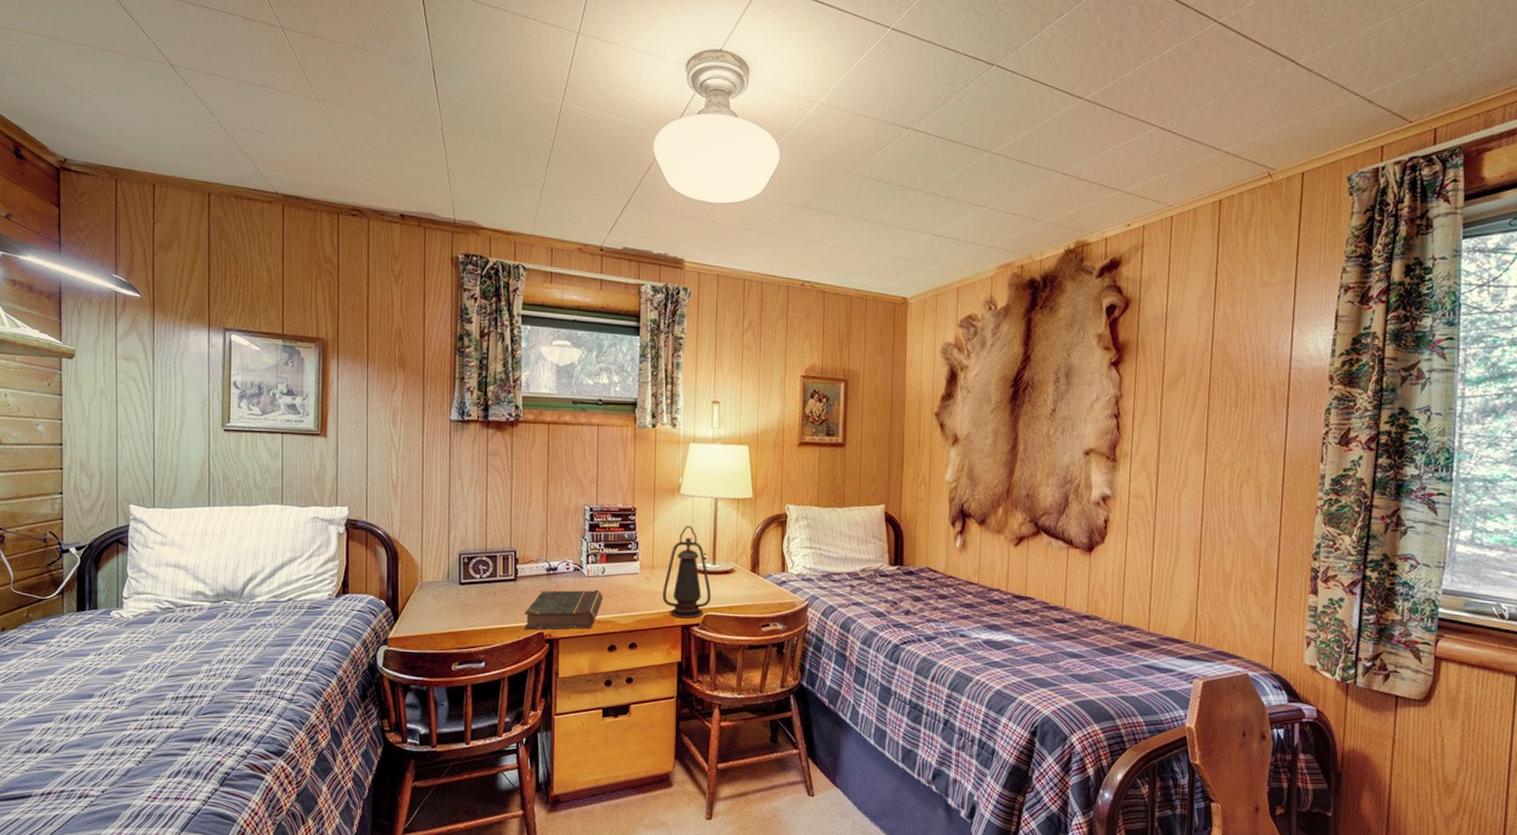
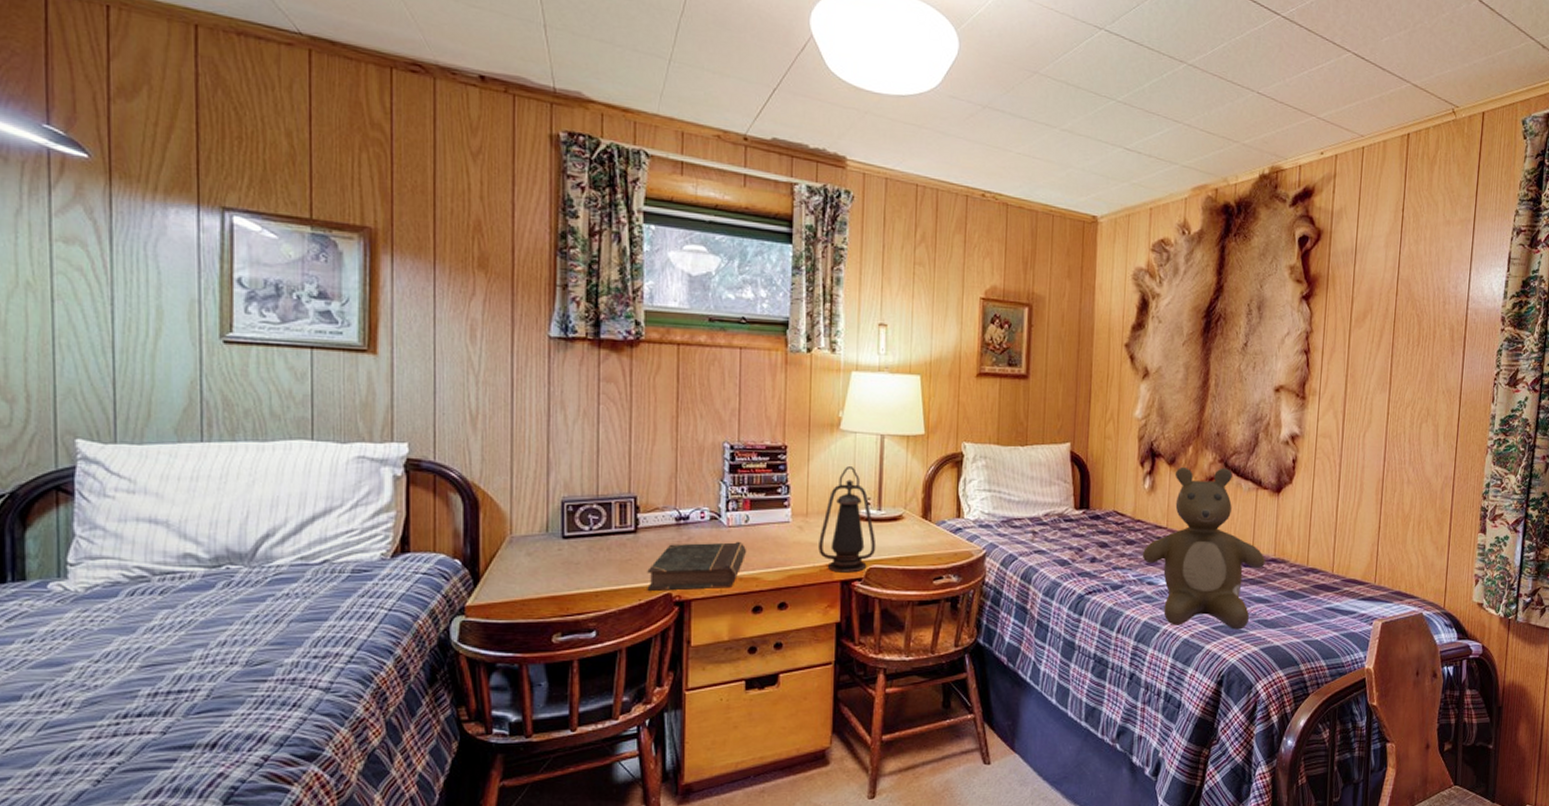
teddy bear: none [954,526,1078,683] -> present [1142,466,1265,630]

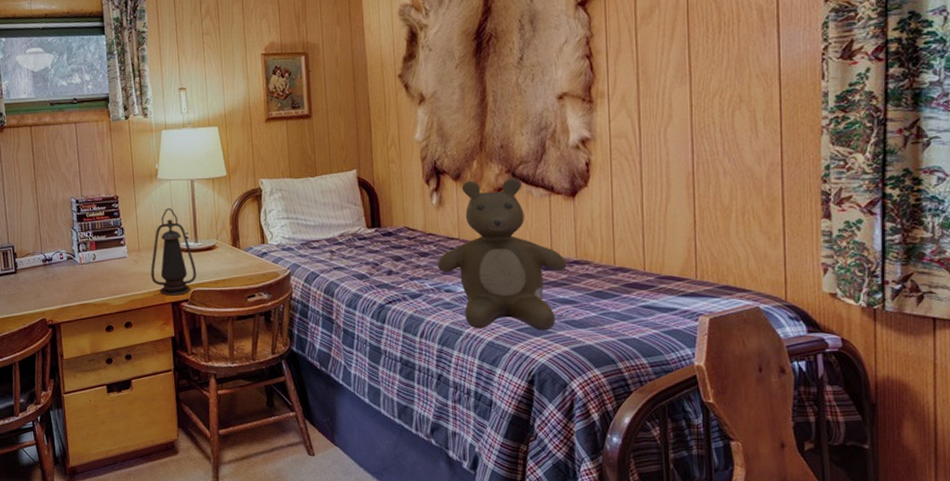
book: present [647,541,747,591] -> none [27,275,97,317]

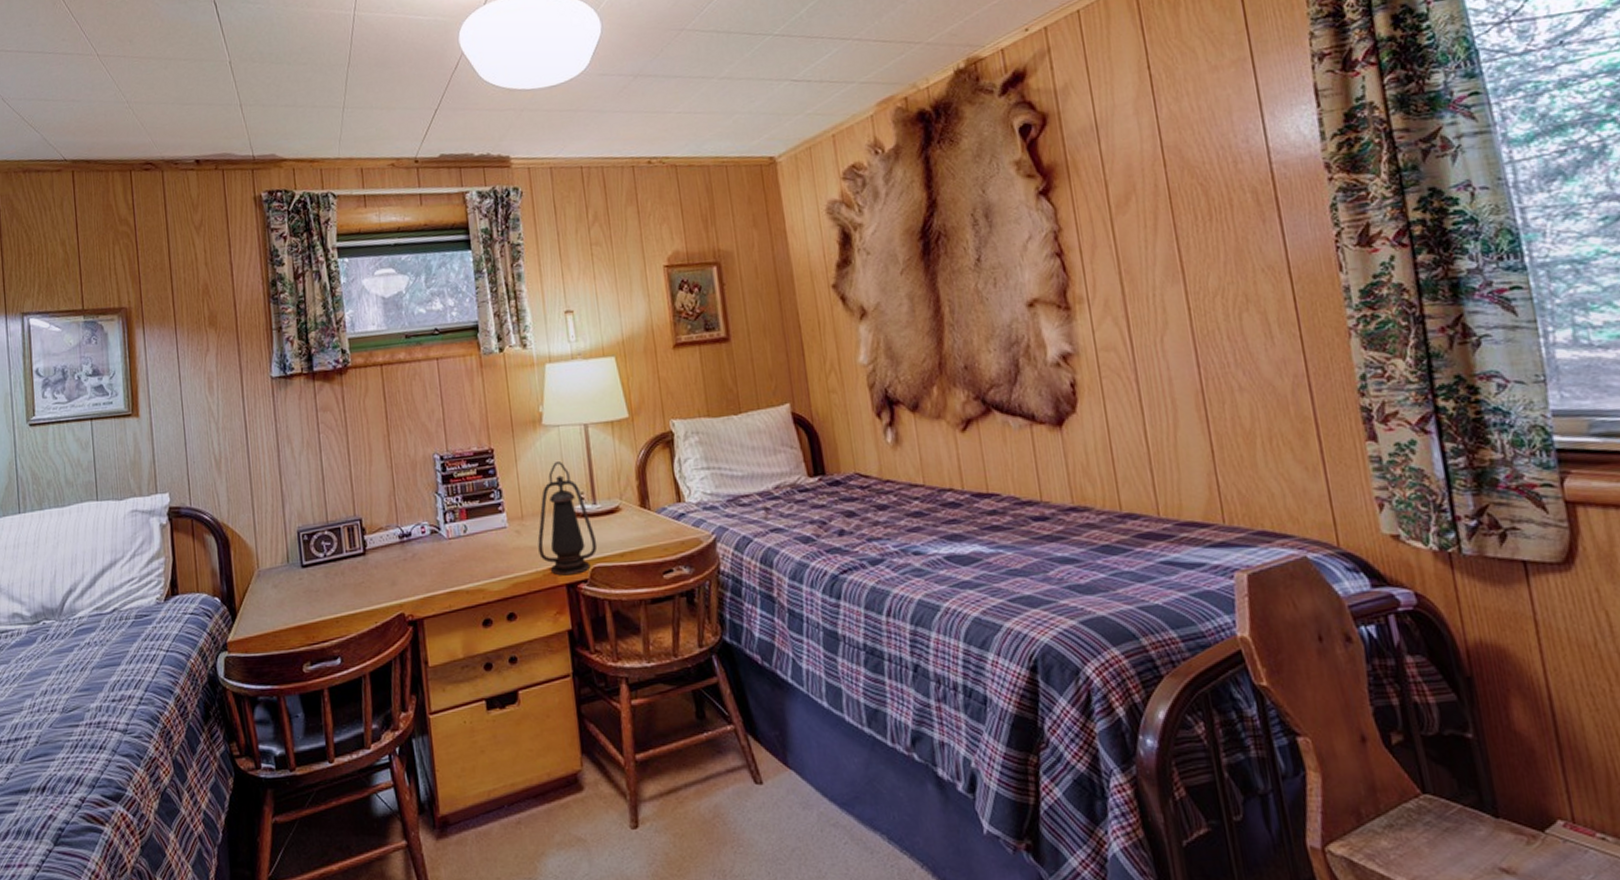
teddy bear: present [437,178,567,331] -> none [899,405,1062,602]

